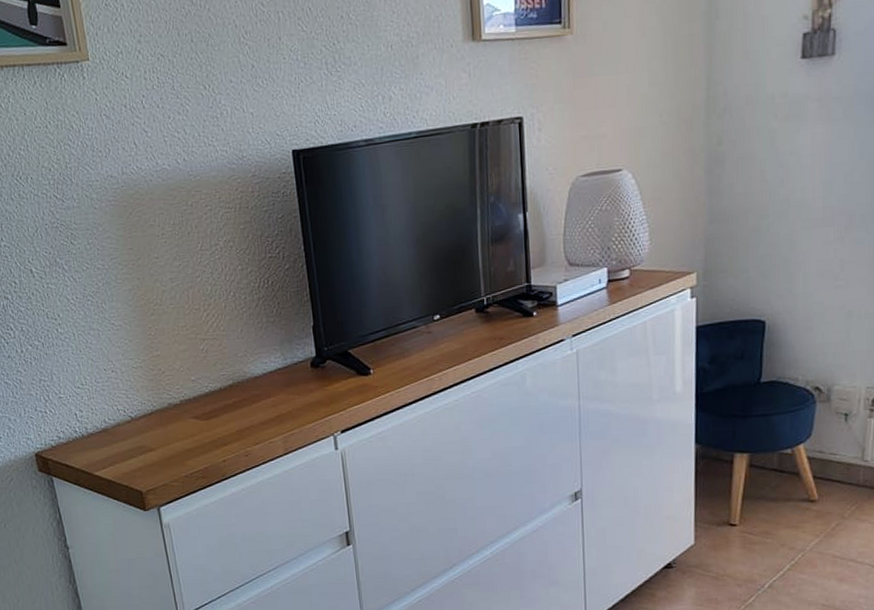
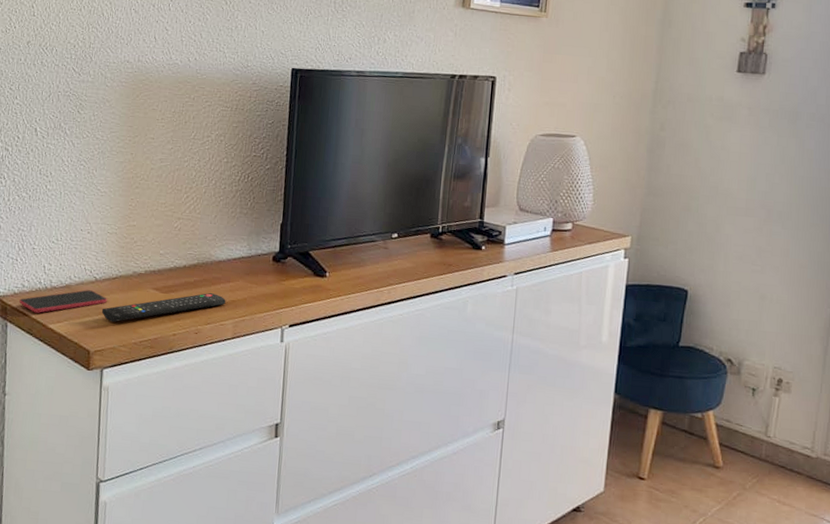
smartphone: none [59,430,148,463] -> present [19,290,107,313]
remote control: none [144,412,271,459] -> present [101,293,226,323]

